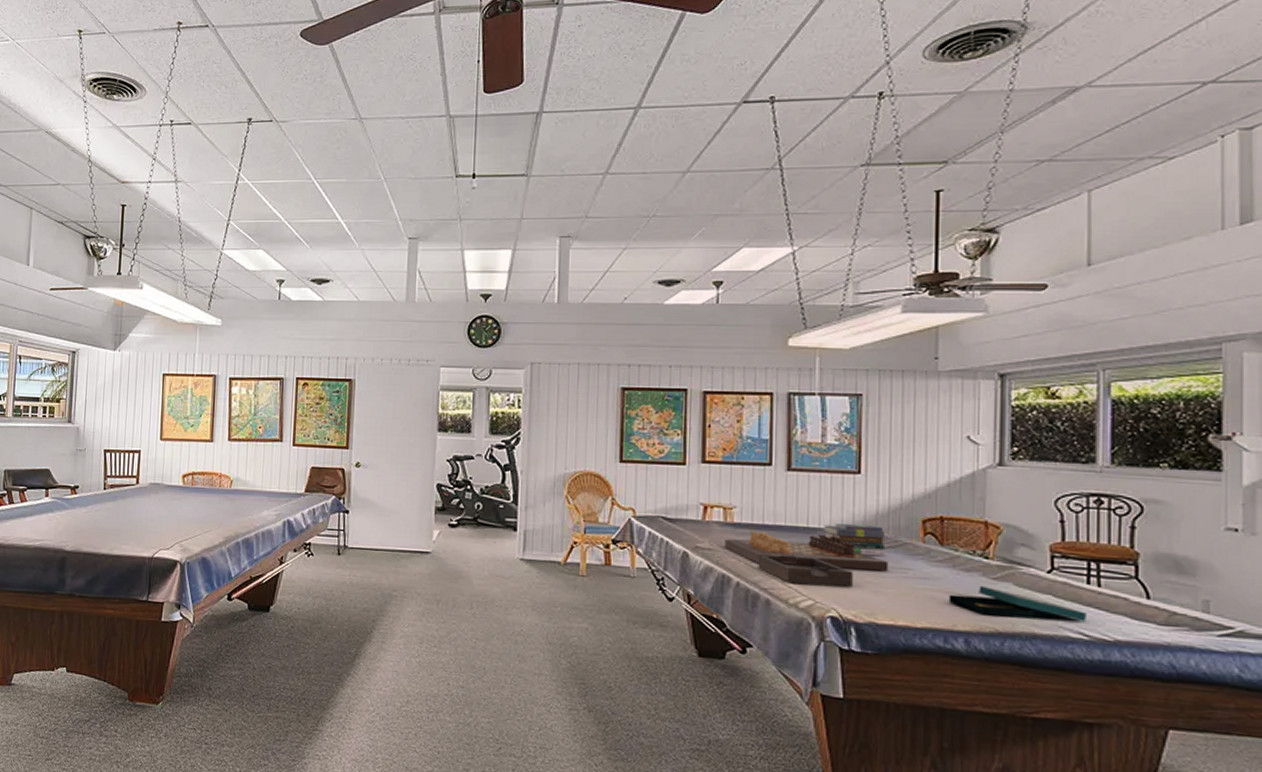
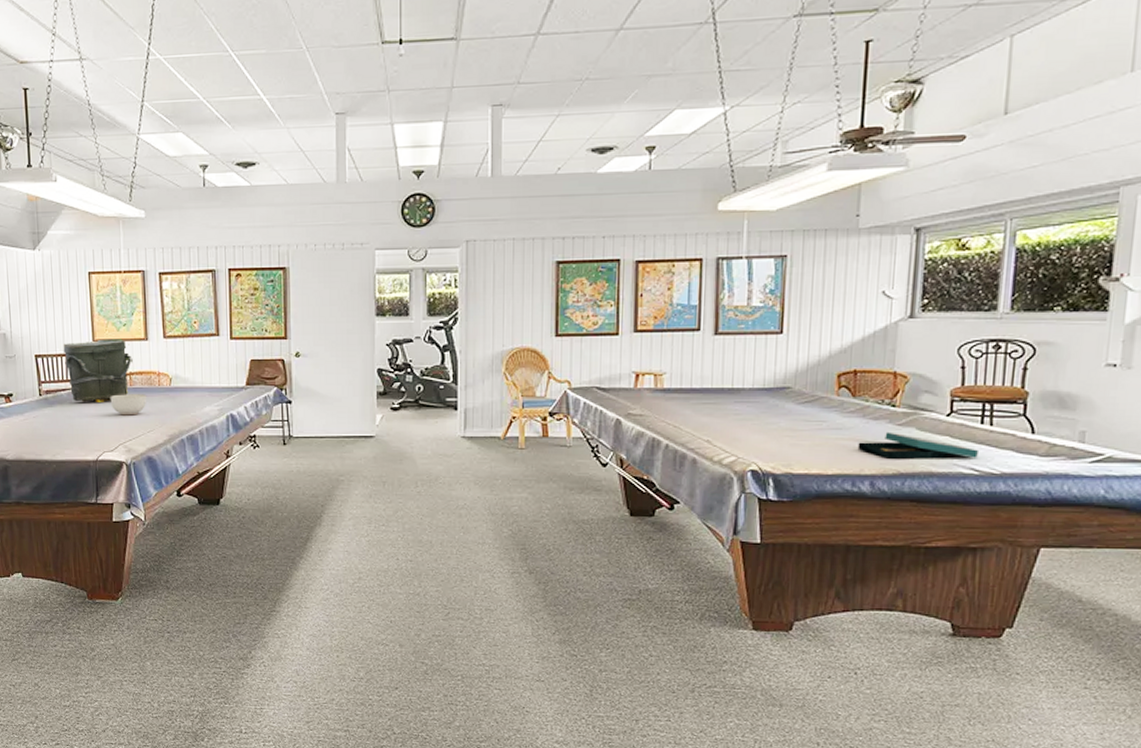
bag: none [131,438,197,500] -> present [63,339,133,402]
bowl: none [171,493,207,515] -> present [110,394,147,416]
gameboard: present [725,530,889,572] -> none [655,394,806,426]
tray: present [758,555,853,587] -> none [686,416,773,443]
books: present [824,523,886,557] -> none [747,381,803,412]

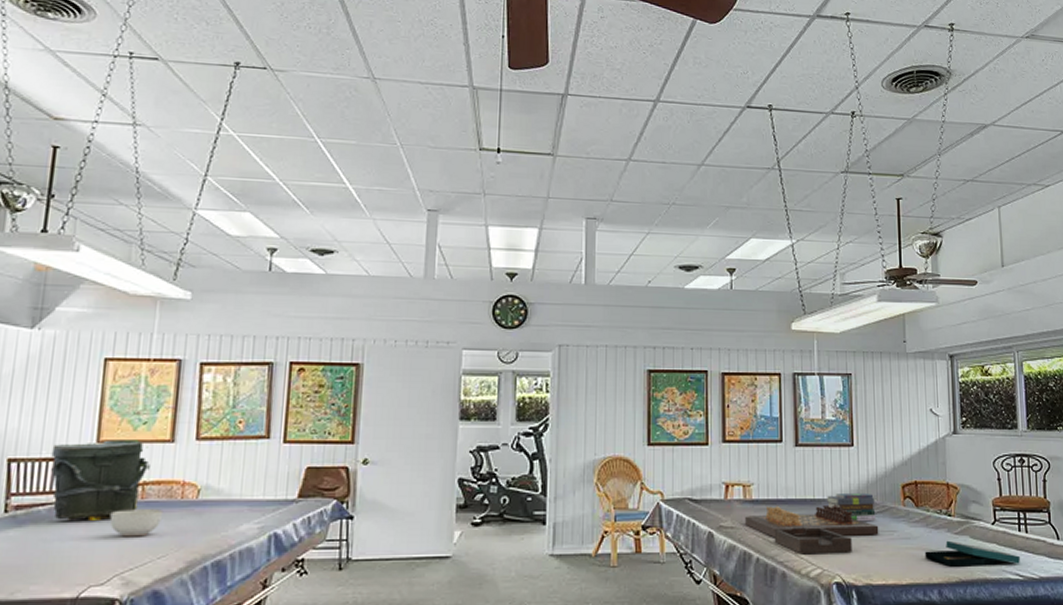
gameboard: none [655,394,806,426] -> present [745,504,879,538]
tray: none [686,416,773,443] -> present [774,527,852,555]
books: none [747,381,803,412] -> present [827,492,876,522]

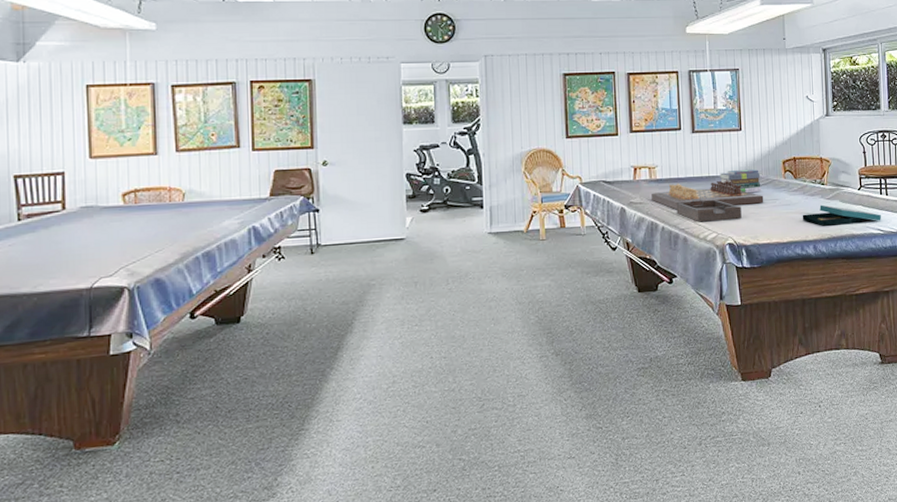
bag: present [51,440,150,521] -> none [51,154,139,225]
bowl: present [109,509,164,537] -> none [110,211,156,236]

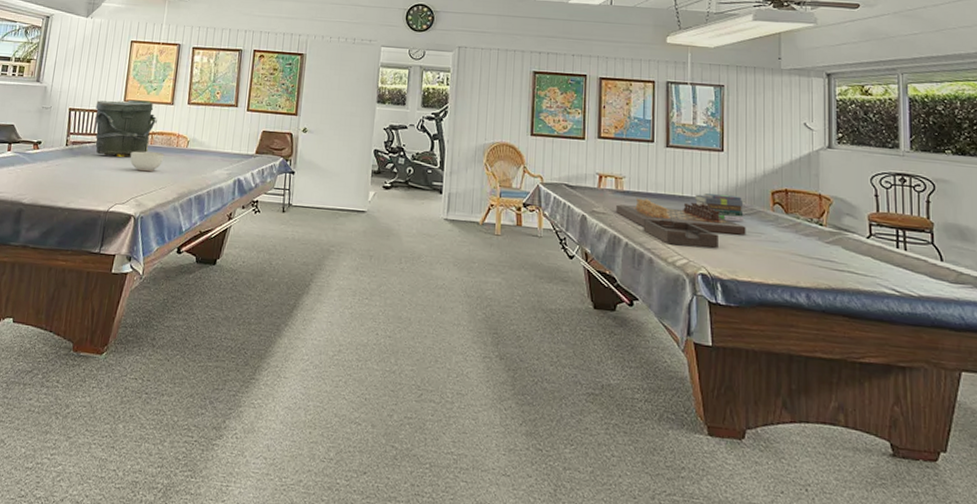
bag: none [51,154,139,225] -> present [95,99,157,158]
bowl: none [110,211,156,236] -> present [130,151,165,172]
board game: present [802,204,882,226] -> none [793,248,898,280]

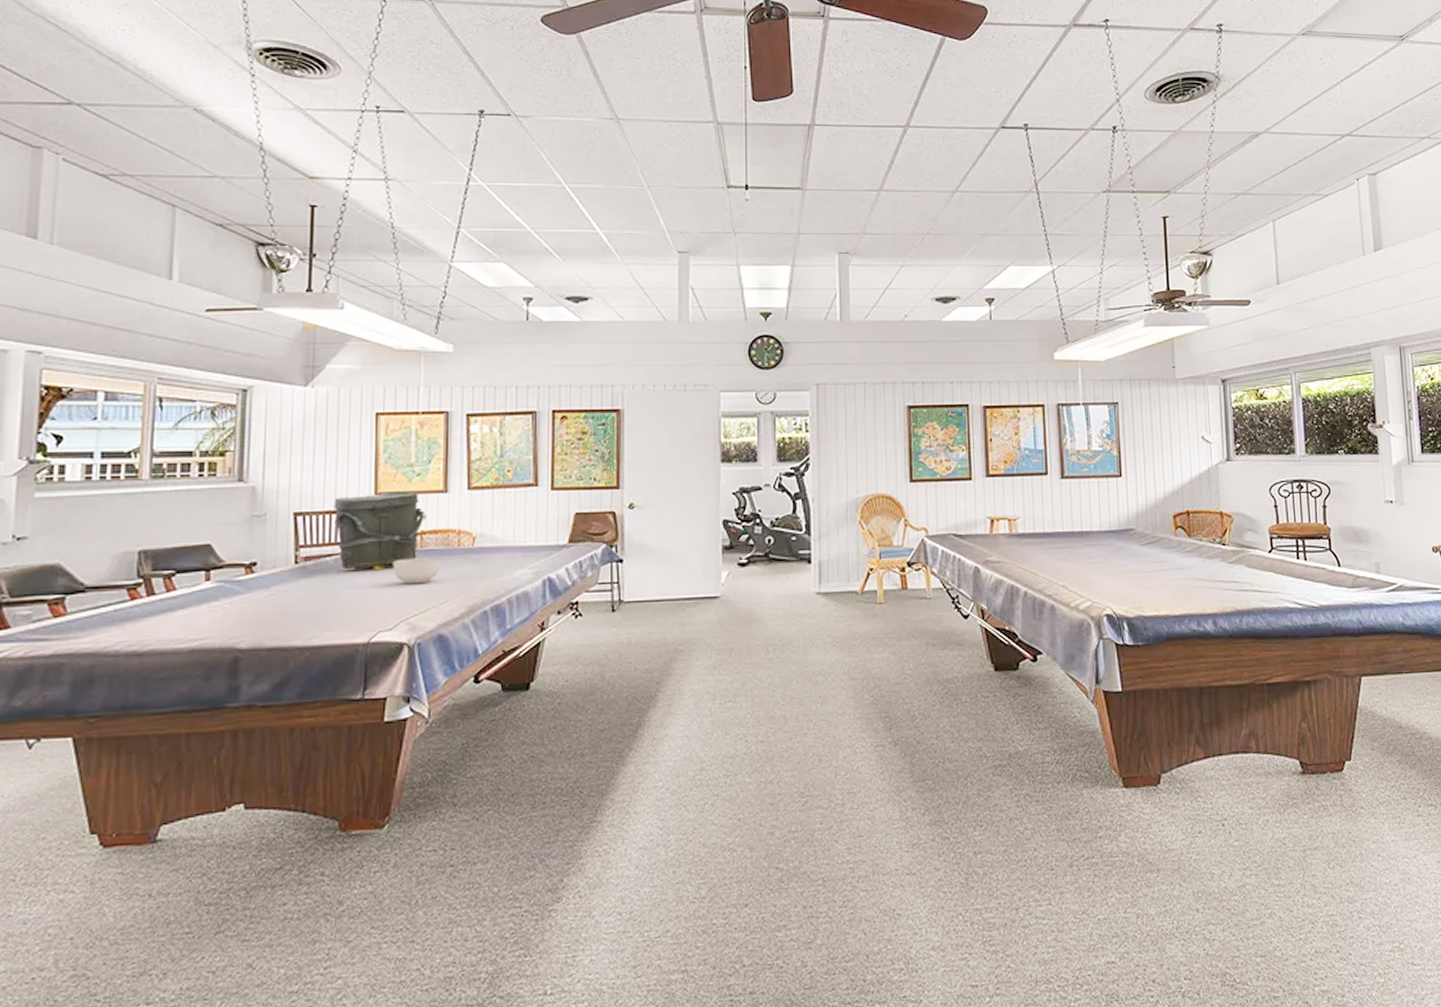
gameboard: present [616,198,746,236] -> none [1012,536,1150,572]
tray: present [643,219,718,248] -> none [1041,559,1122,588]
books: present [695,193,744,222] -> none [1095,523,1147,553]

